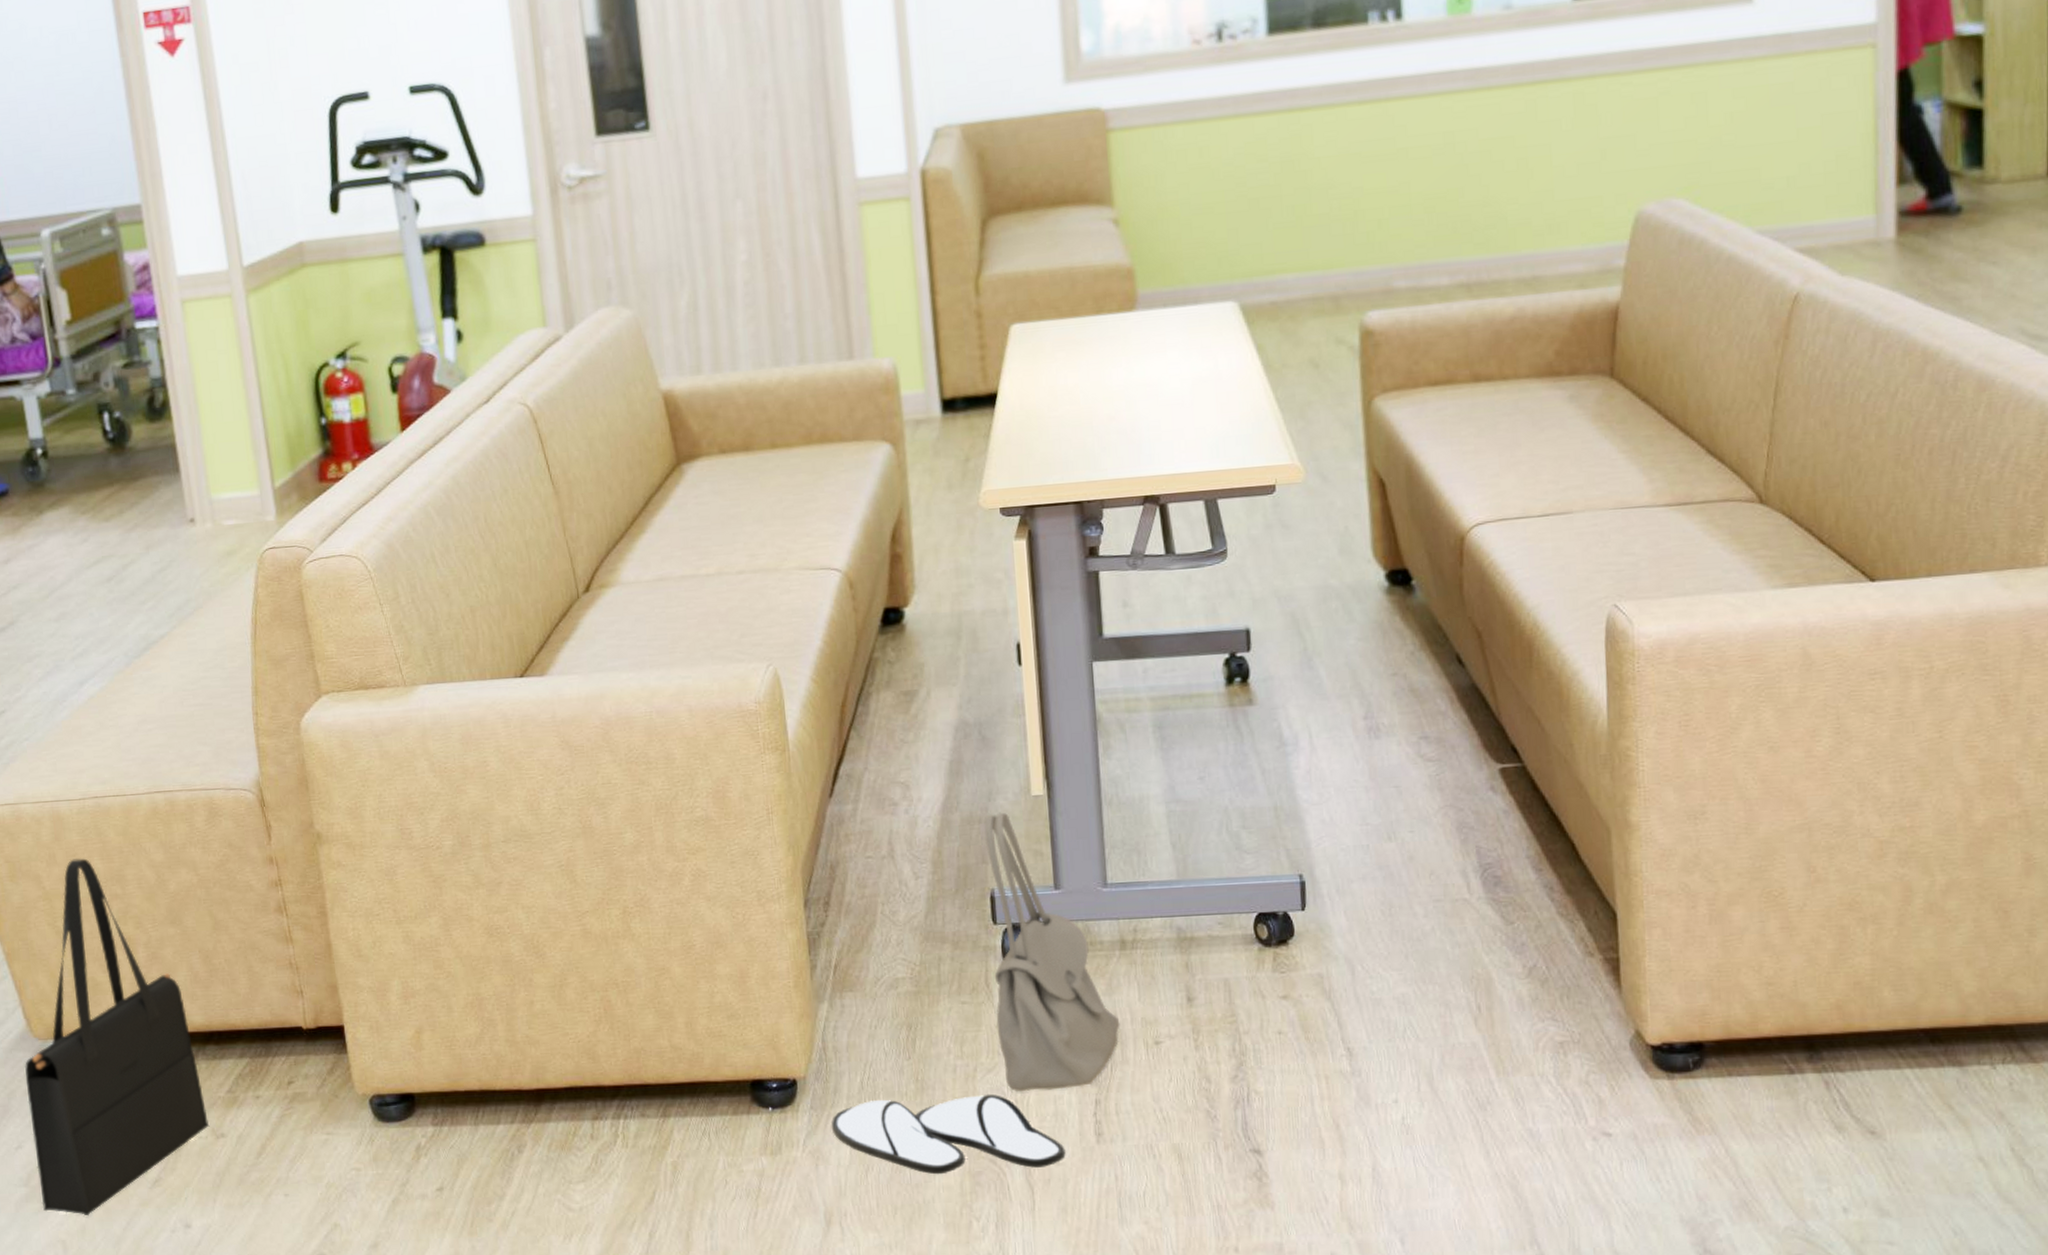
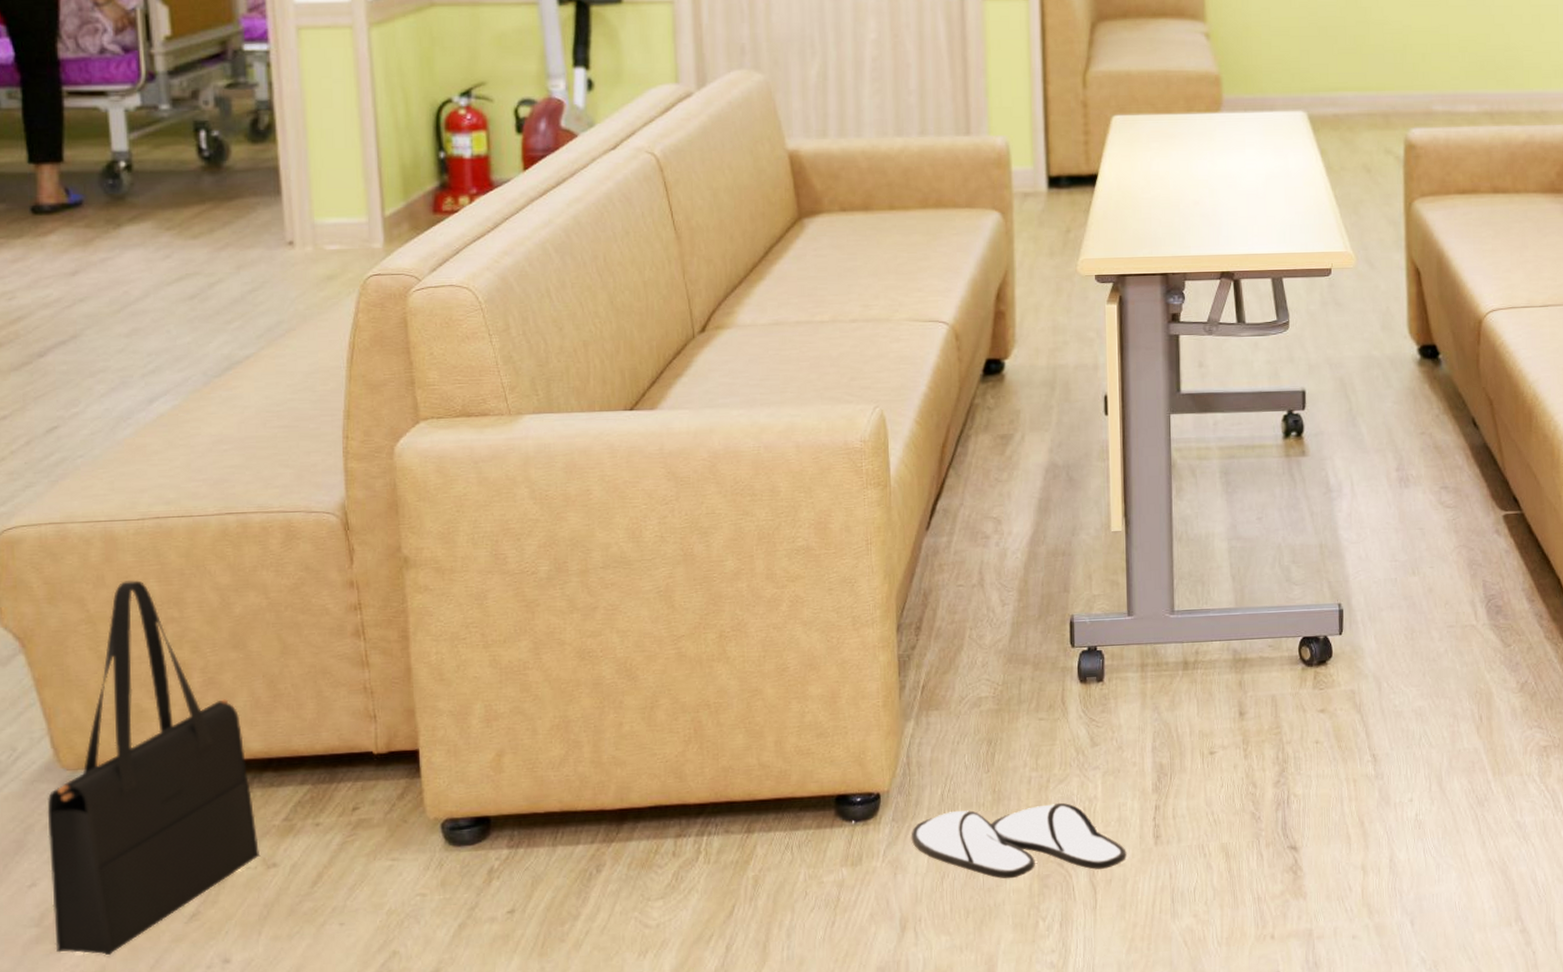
handbag: present [984,812,1120,1093] -> none [1067,546,1180,801]

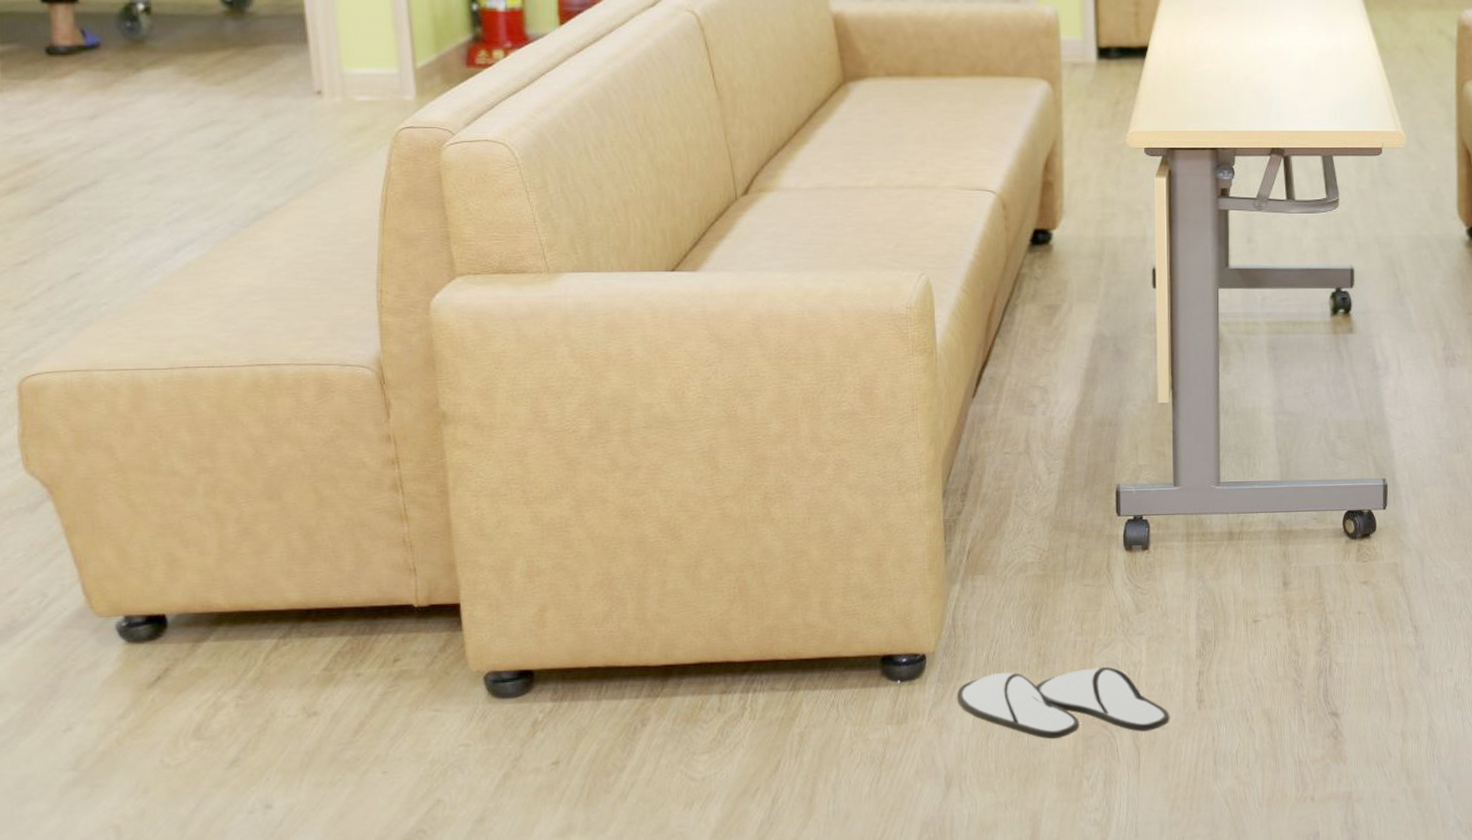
tote bag: present [47,580,261,956] -> none [80,430,301,800]

